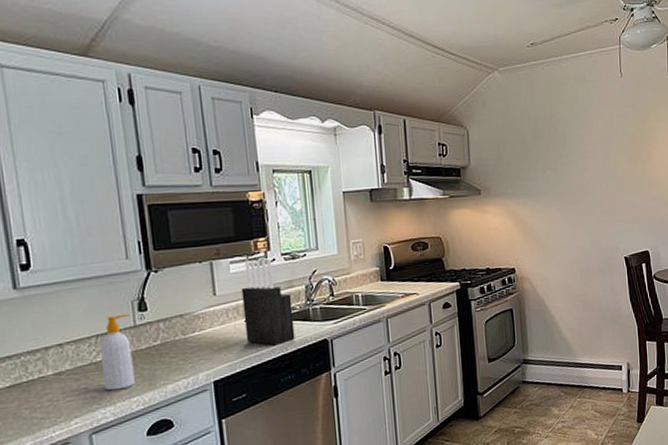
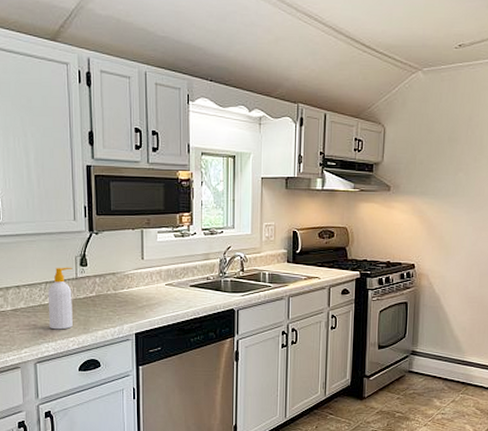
knife block: present [241,259,295,346] -> none [165,231,207,309]

